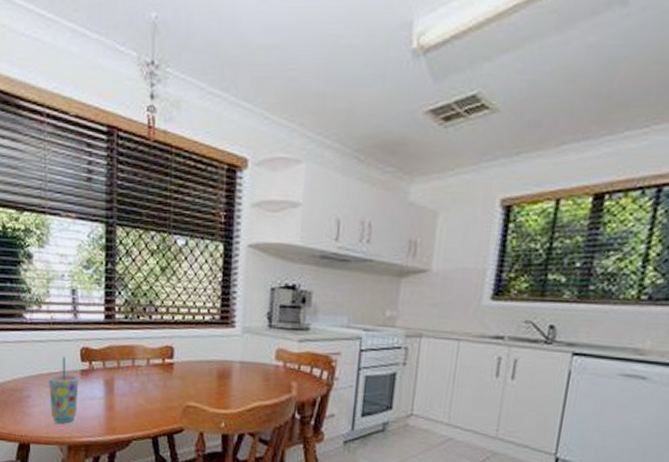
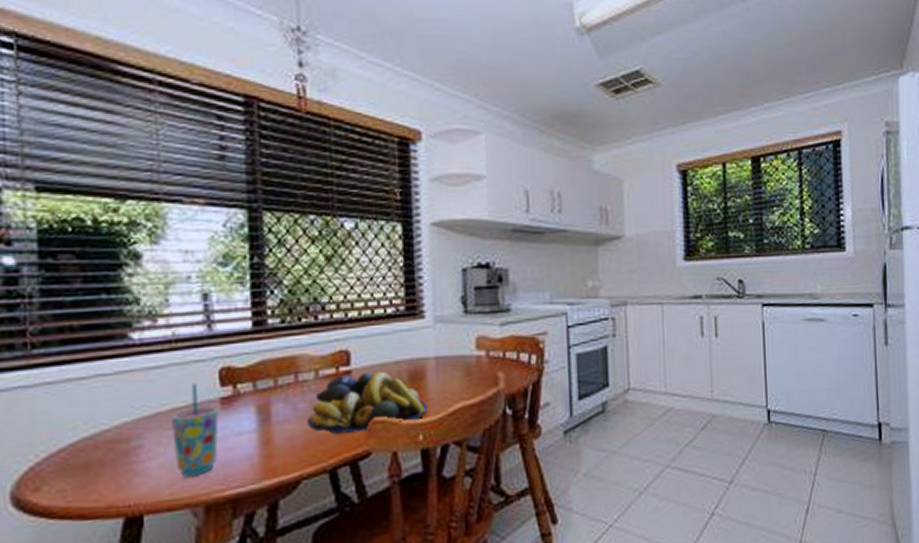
fruit bowl: none [139,366,230,413] -> present [308,371,427,434]

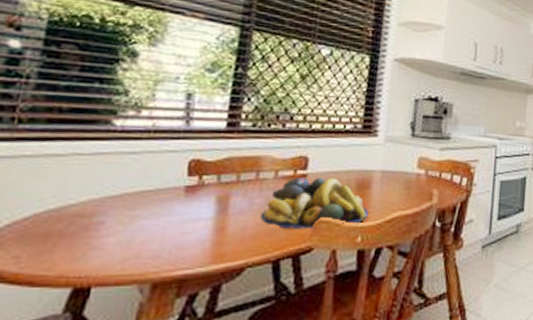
cup: present [171,384,219,477] -> none [132,171,182,255]

